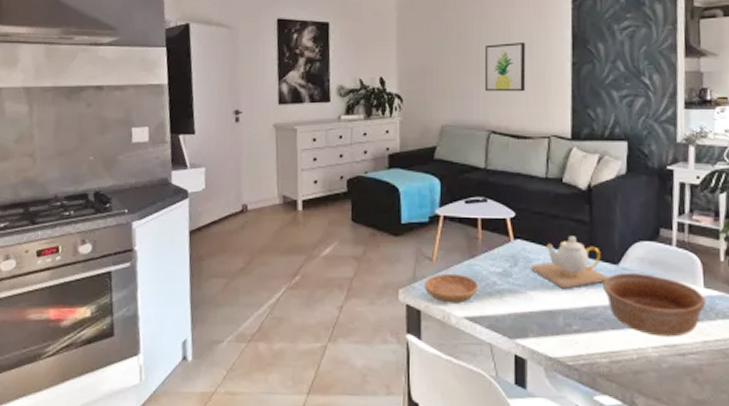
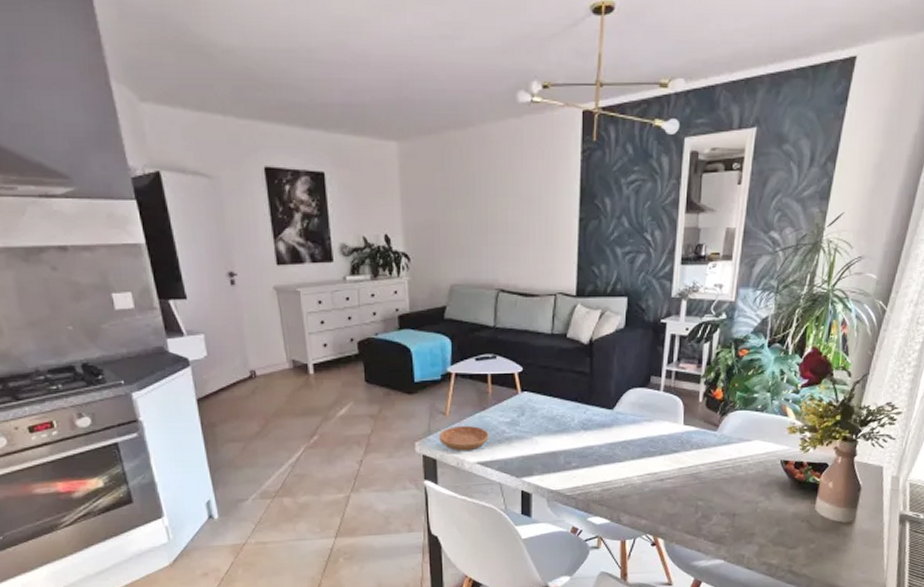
wall art: present [485,43,526,92] -> none [494,197,534,249]
teapot: present [531,236,608,289] -> none [537,386,604,433]
bowl: present [603,273,706,338] -> none [599,416,684,467]

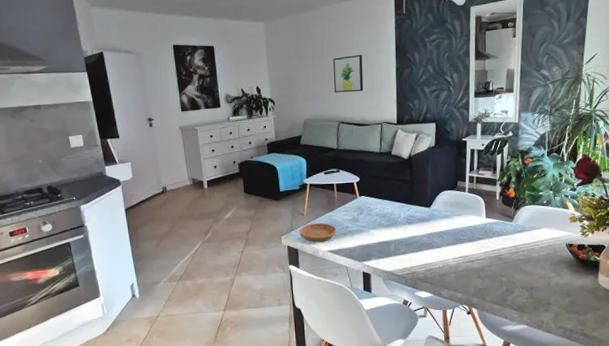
wall art: none [494,197,534,249] -> present [333,55,364,93]

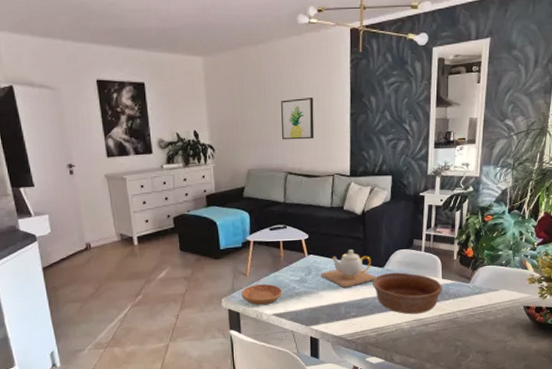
teapot: none [372,191,423,226] -> present [321,249,376,288]
bowl: none [420,212,487,252] -> present [373,272,443,315]

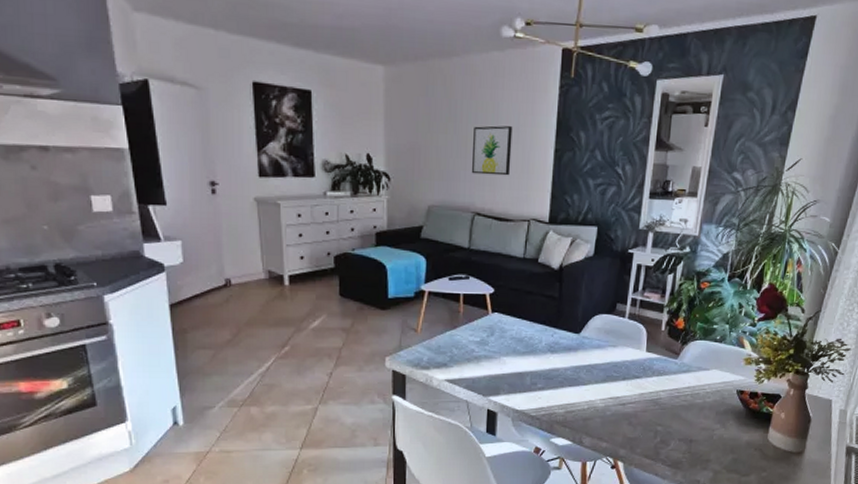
saucer: present [241,283,282,305] -> none [409,342,458,368]
teapot: present [321,249,376,288] -> none [506,310,570,354]
bowl: present [373,272,443,315] -> none [565,340,646,391]

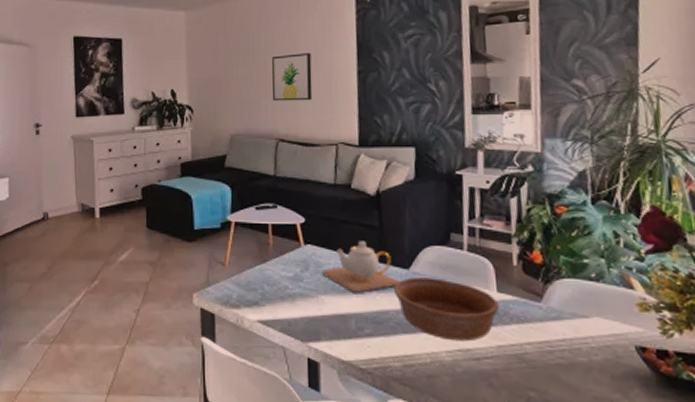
teapot: none [506,310,570,354] -> present [322,241,399,293]
bowl: none [565,340,646,391] -> present [394,277,500,342]

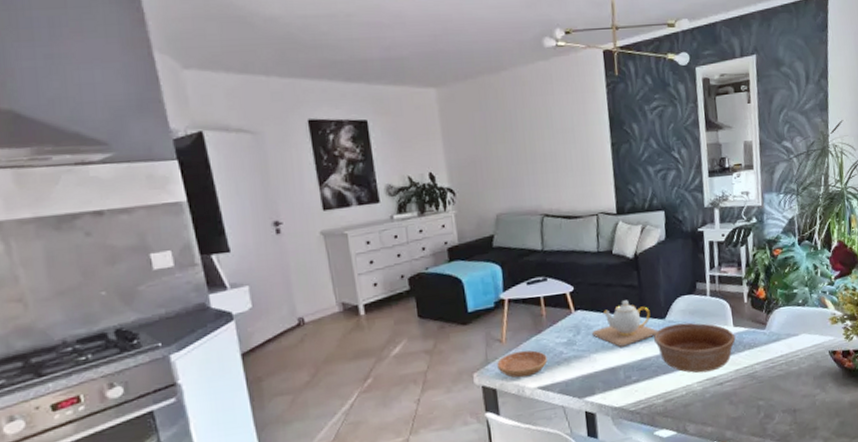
saucer: none [218,278,270,307] -> present [497,350,547,378]
wall art: present [272,53,313,101] -> none [530,128,572,178]

